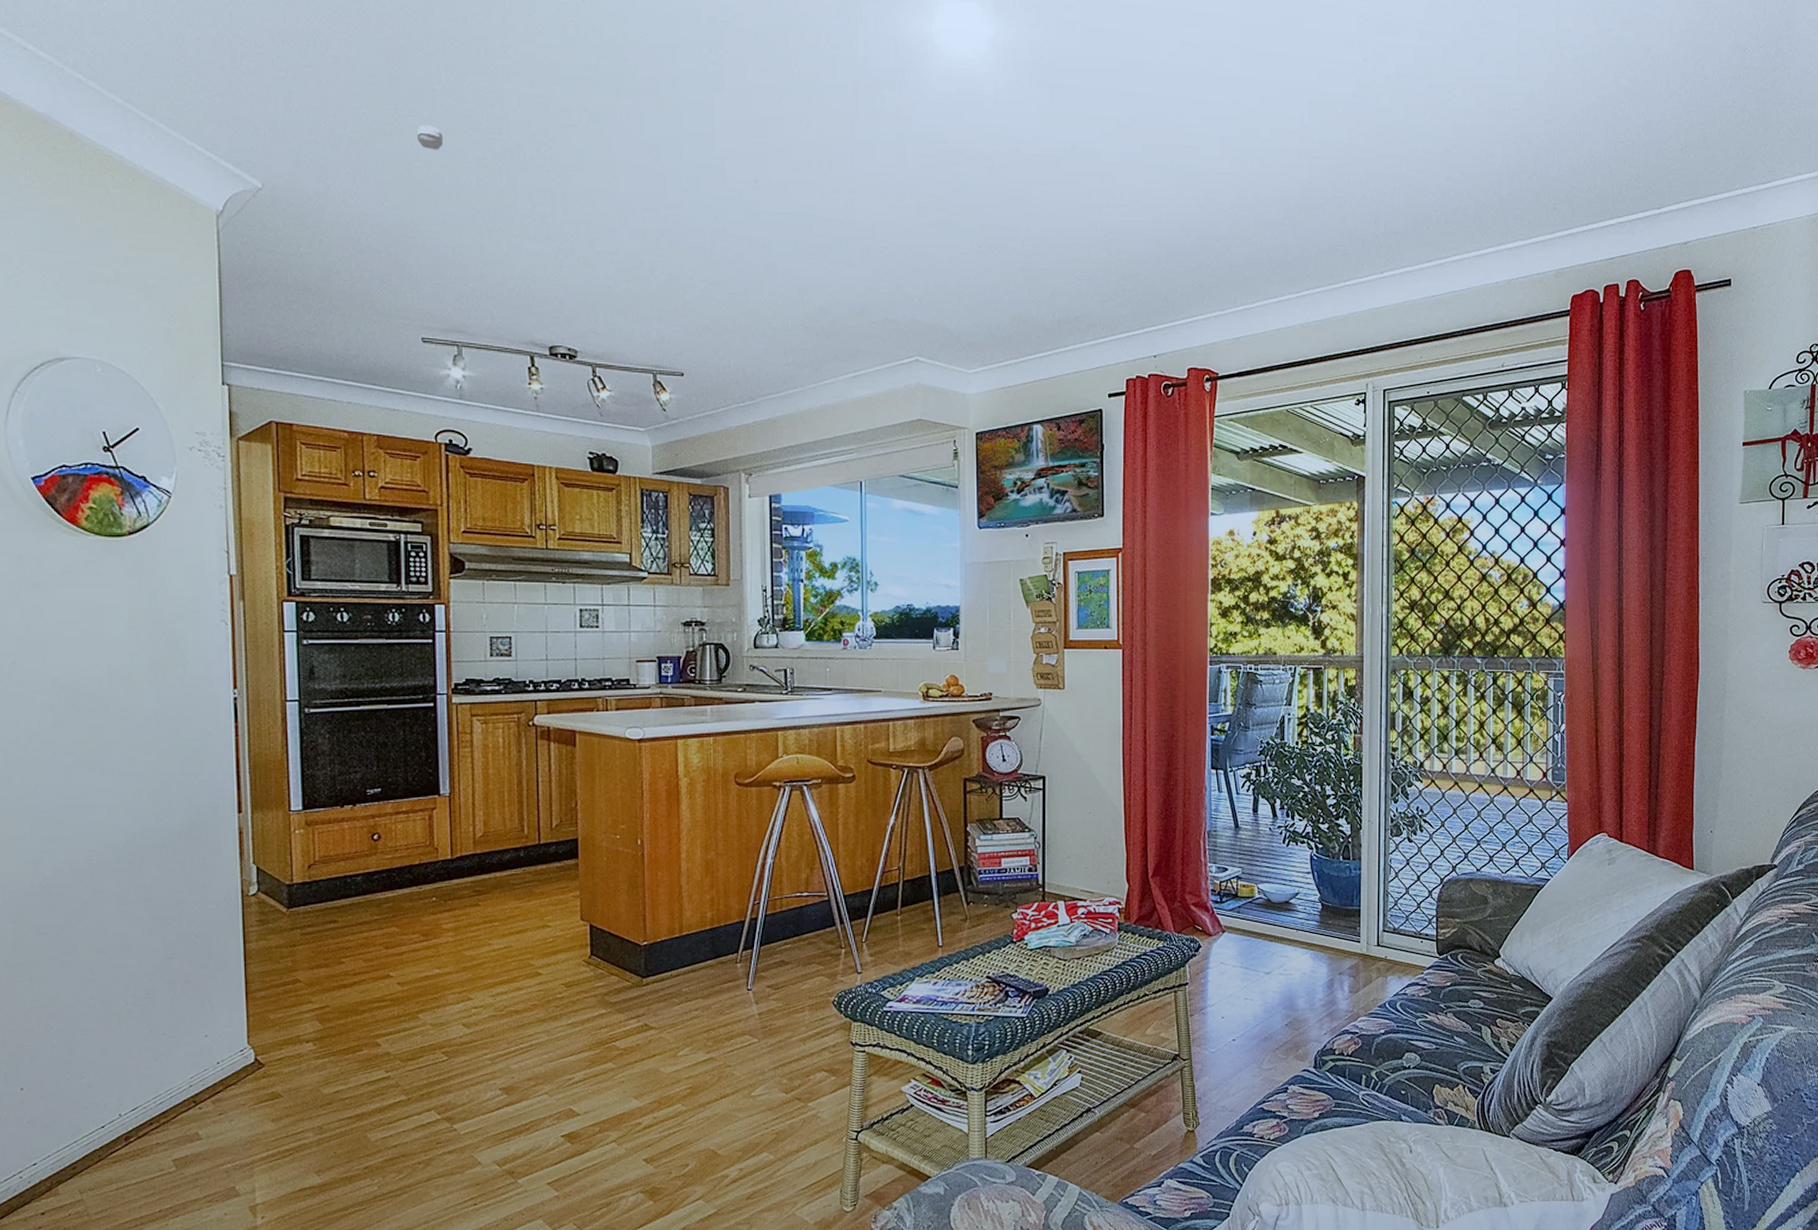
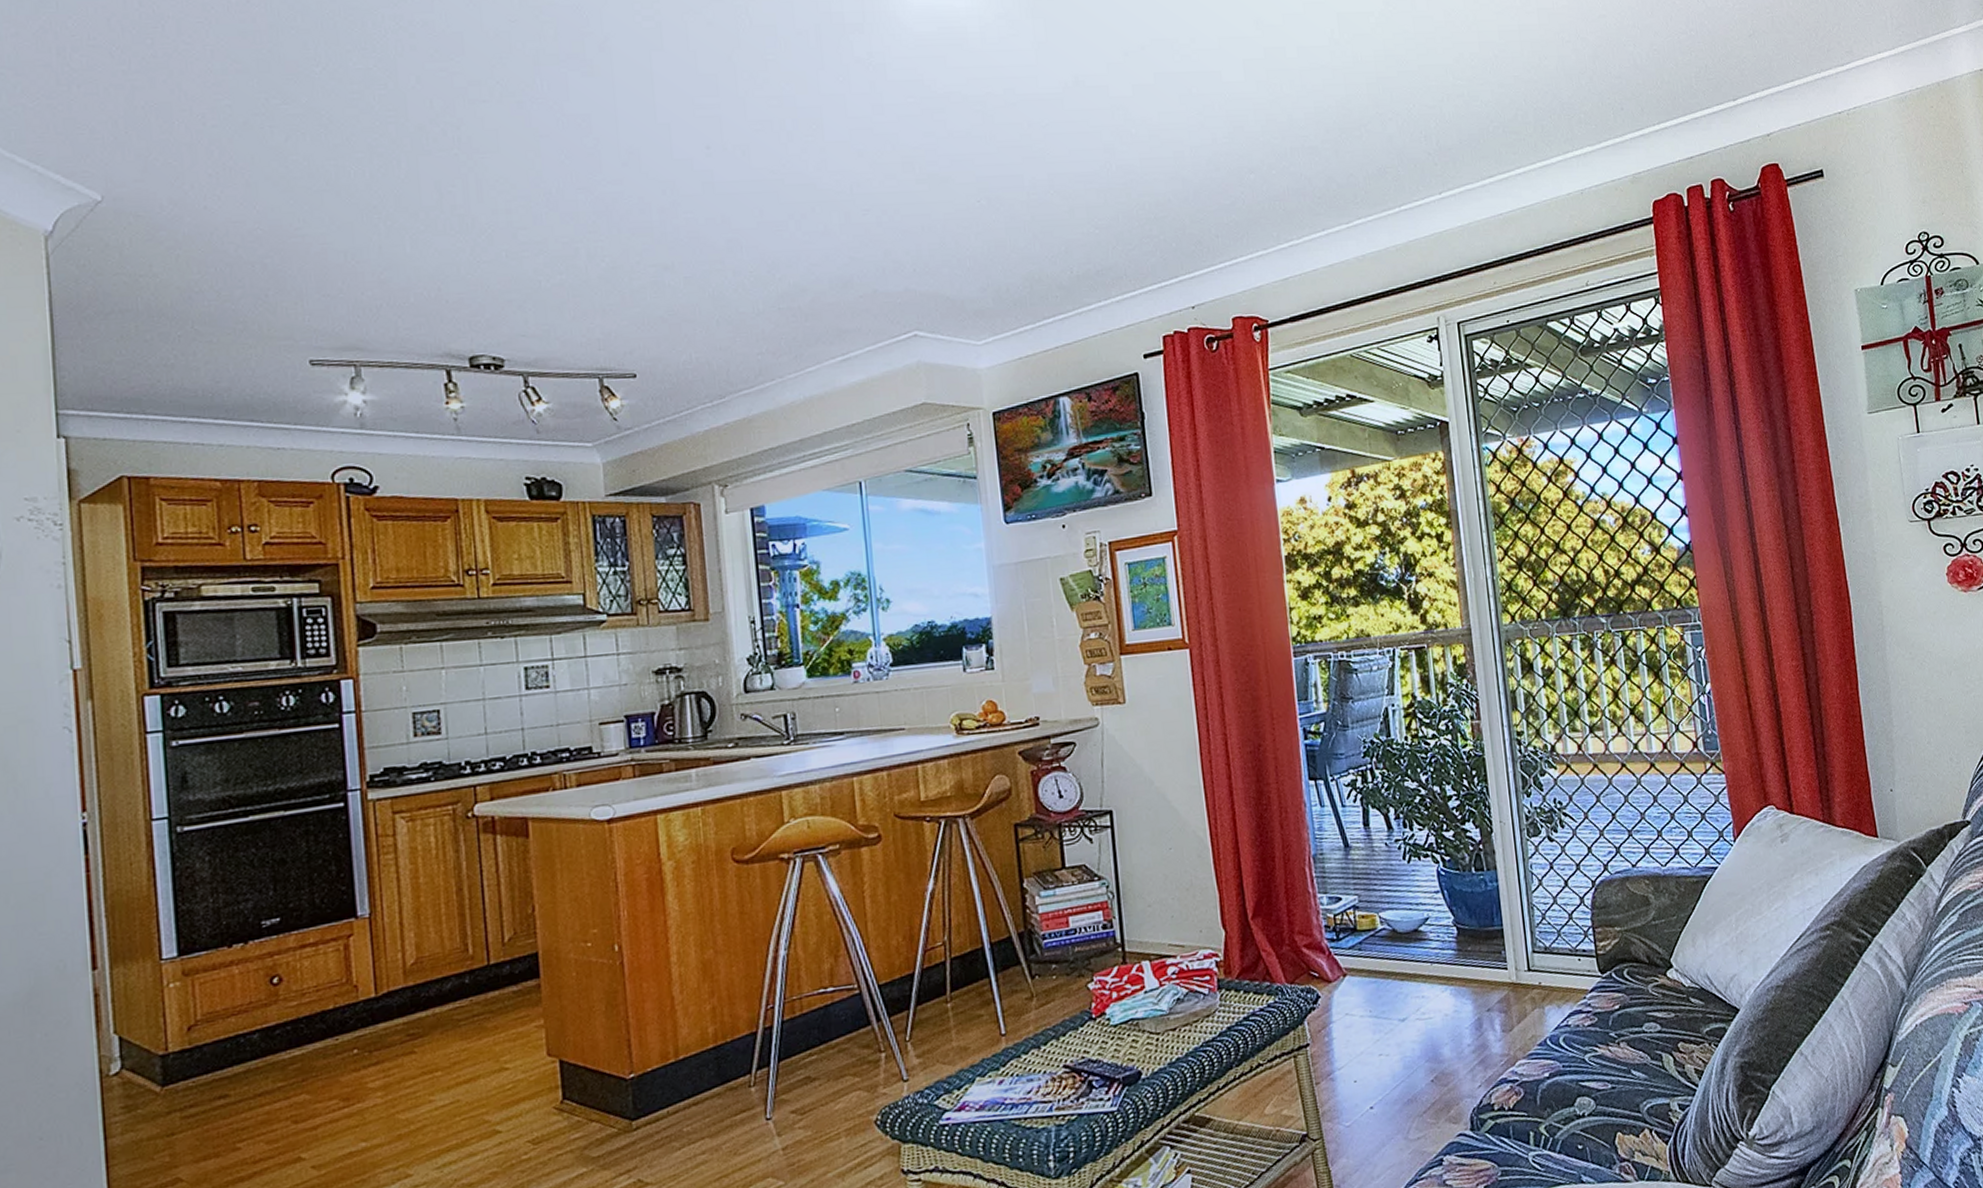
smoke detector: present [416,125,444,150] -> none [293,113,327,141]

